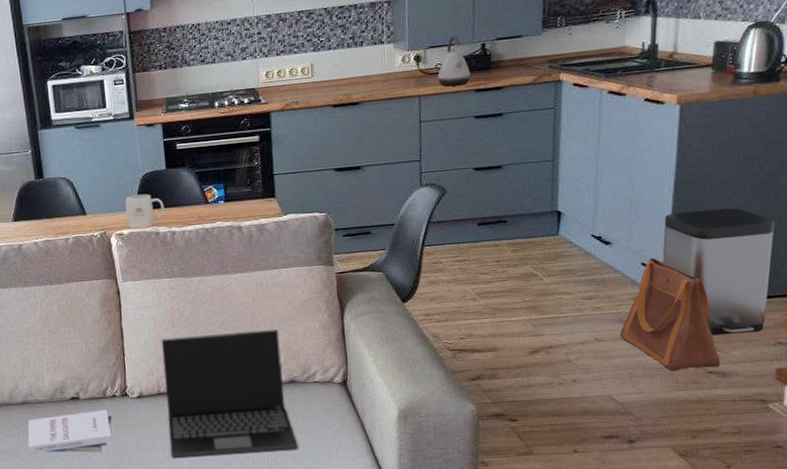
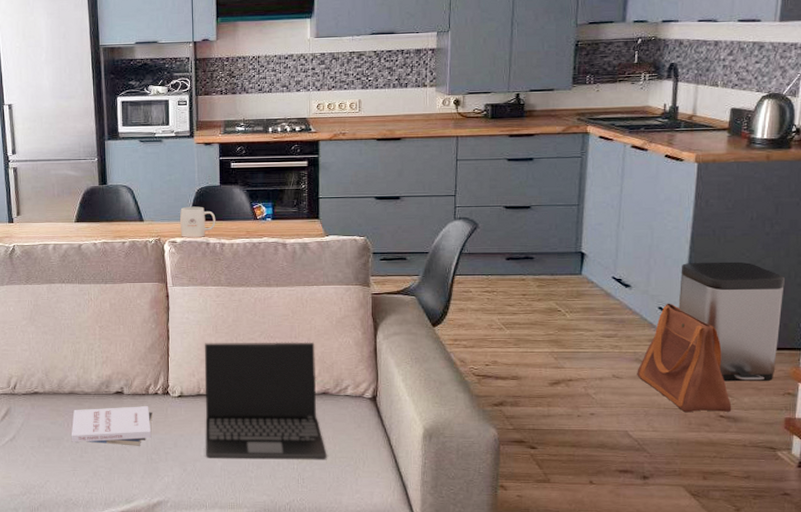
kettle: present [438,36,471,87] -> none [475,85,506,130]

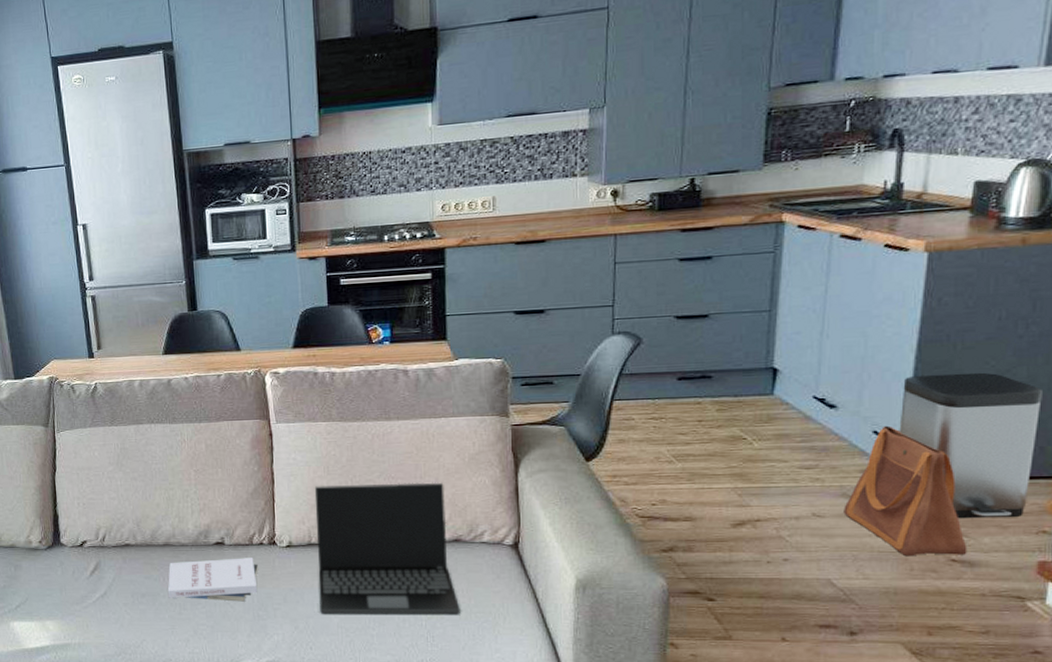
mug: present [179,206,216,238] -> none [281,331,325,368]

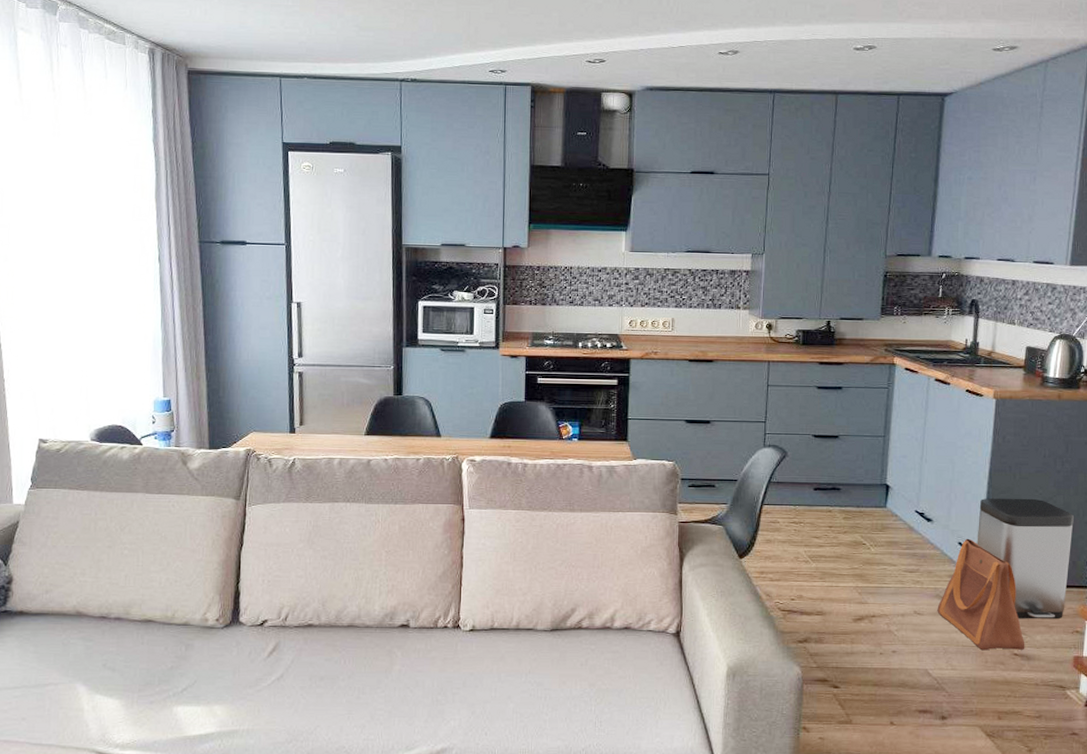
books: present [167,558,259,602] -> none [347,641,442,686]
laptop: present [314,482,460,615] -> none [497,571,627,700]

